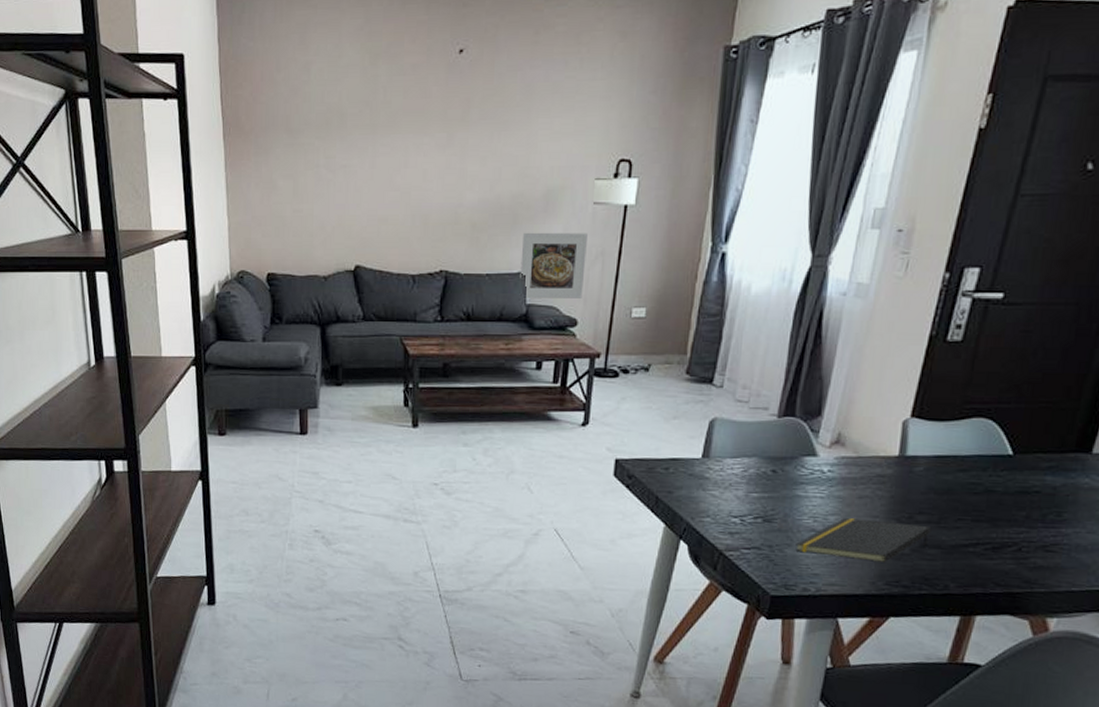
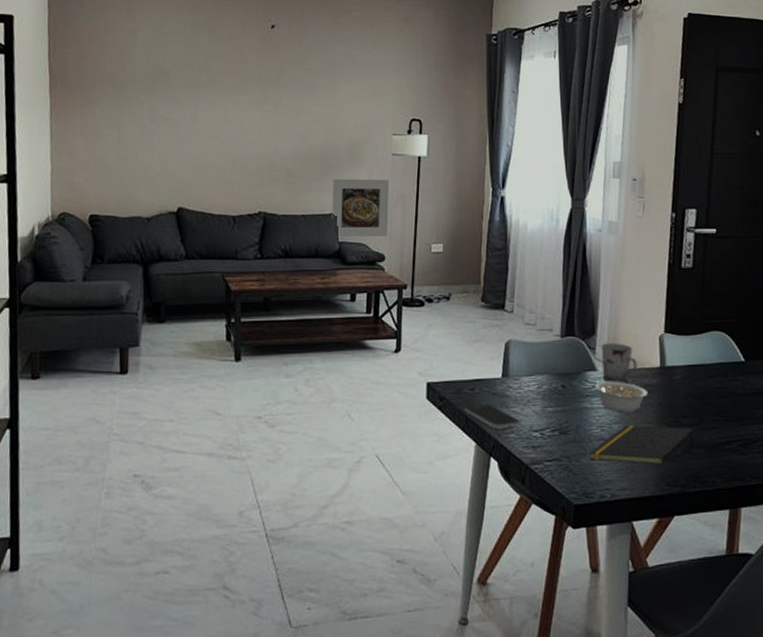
smartphone: none [654,484,719,512] -> present [464,403,521,429]
legume: none [813,468,879,504] -> present [595,381,649,412]
cup: none [823,426,870,472] -> present [601,343,637,383]

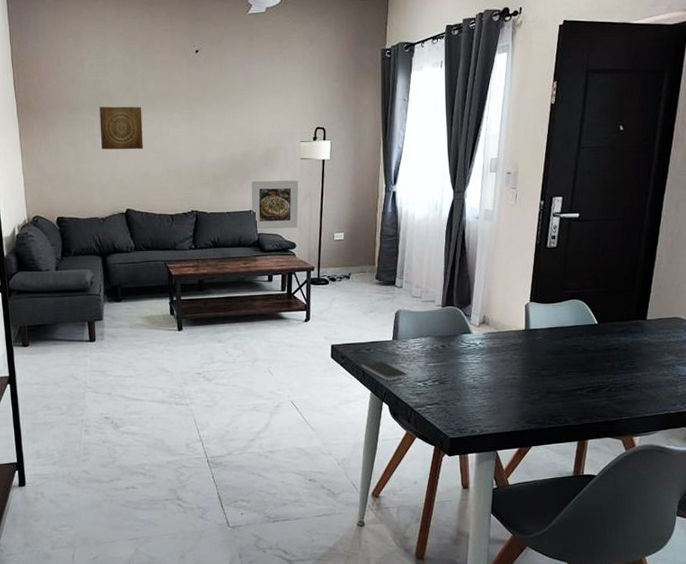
wall art: none [151,85,204,137] -> present [99,106,143,150]
notepad: present [589,425,695,466] -> none [463,376,552,408]
legume: present [595,381,649,412] -> none [470,341,514,366]
cup: present [601,343,637,383] -> none [475,311,505,343]

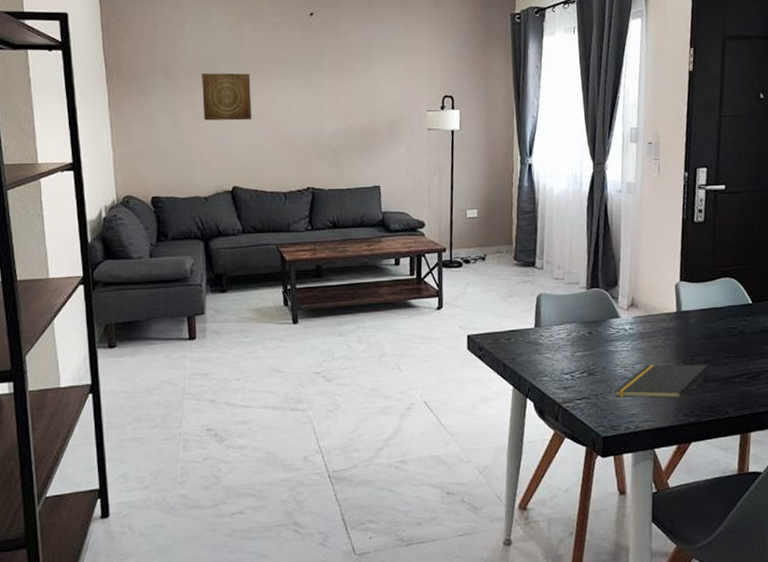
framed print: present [251,180,299,230] -> none [374,153,427,208]
smartphone: present [361,361,408,380] -> none [501,351,553,374]
notepad: none [463,376,552,408] -> present [615,364,709,399]

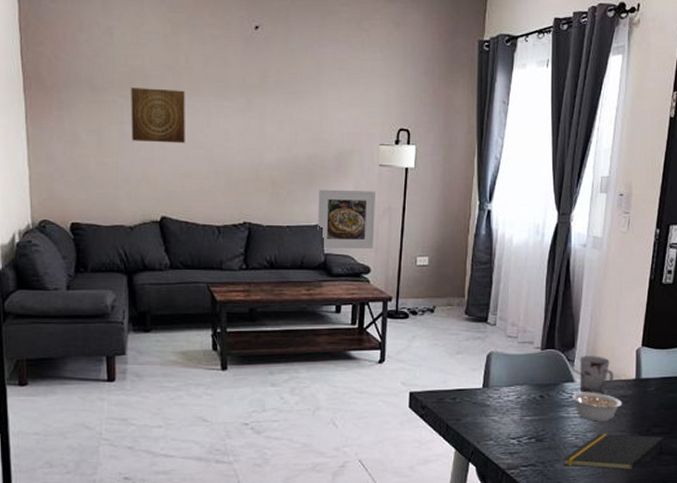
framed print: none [374,153,427,208] -> present [318,189,375,249]
legume: none [618,326,667,354] -> present [572,392,623,422]
cup: none [623,292,656,328] -> present [579,356,613,394]

